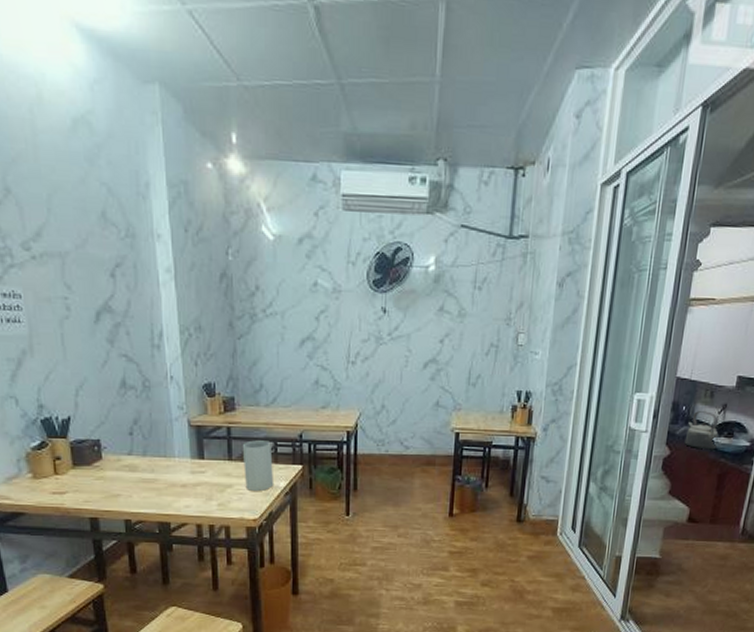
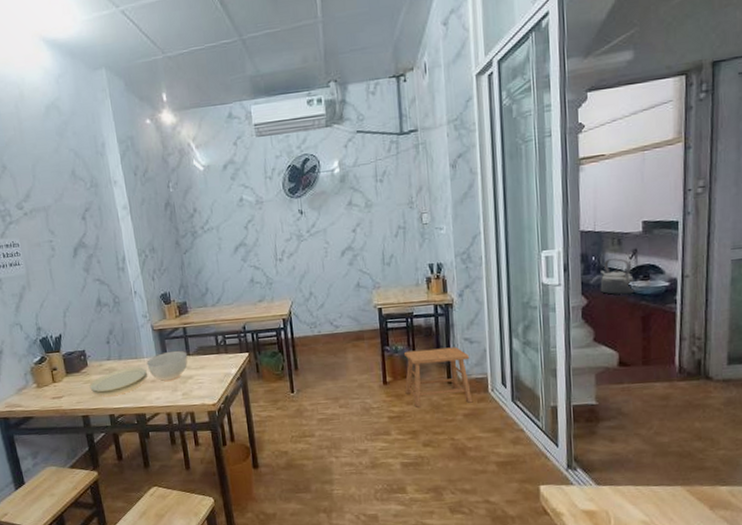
plate: none [102,466,178,498] -> present [89,367,148,396]
bowl: none [178,453,229,488] -> present [147,350,188,382]
cup: present [242,440,274,492] -> none [196,335,227,380]
stool: none [471,483,544,545] -> present [403,347,473,407]

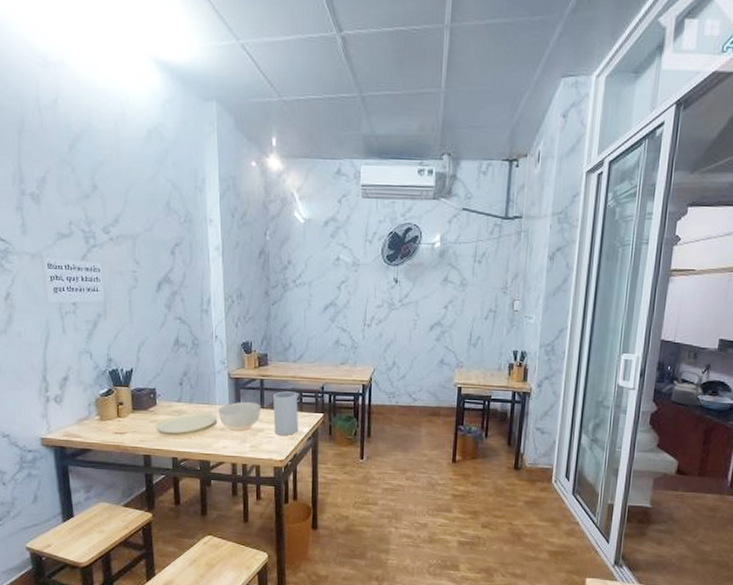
cup: none [196,335,227,380] -> present [272,391,299,436]
stool: present [403,347,473,407] -> none [472,433,539,491]

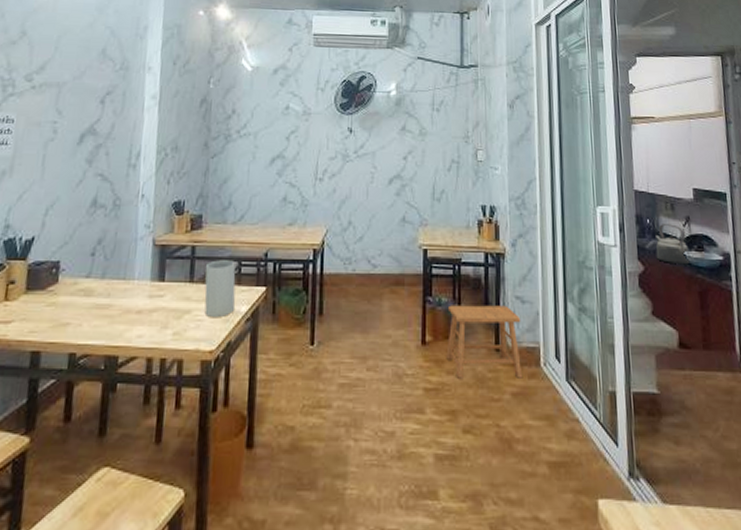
plate: present [155,412,218,439] -> none [52,290,135,326]
bowl: present [218,401,262,432] -> none [136,274,191,315]
stool: none [472,433,539,491] -> present [446,305,523,379]

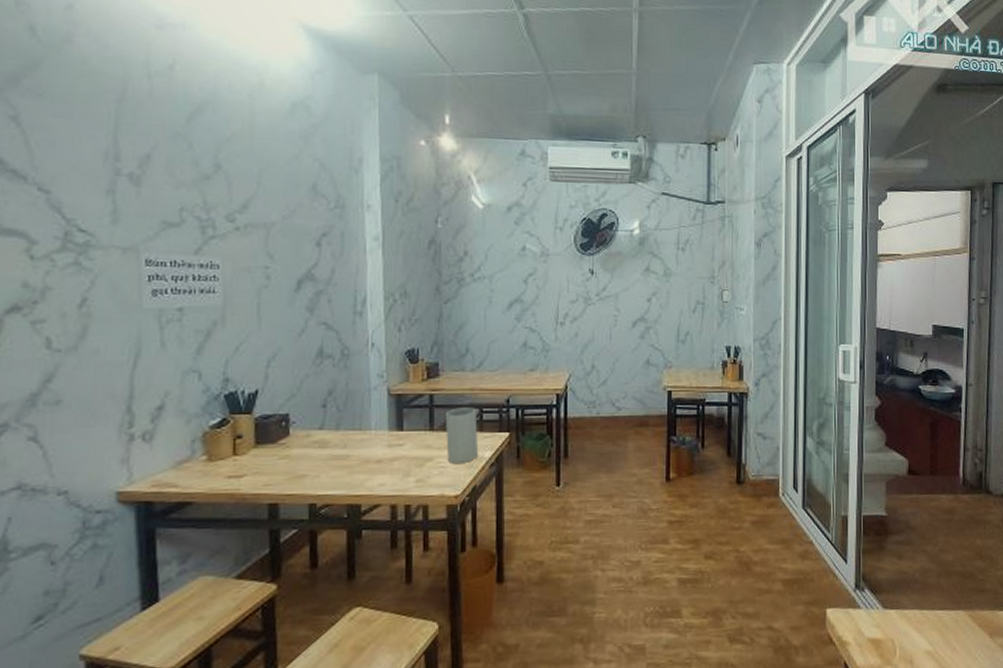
stool: present [446,305,523,379] -> none [689,442,762,511]
kettle: present [656,224,690,265] -> none [893,360,924,399]

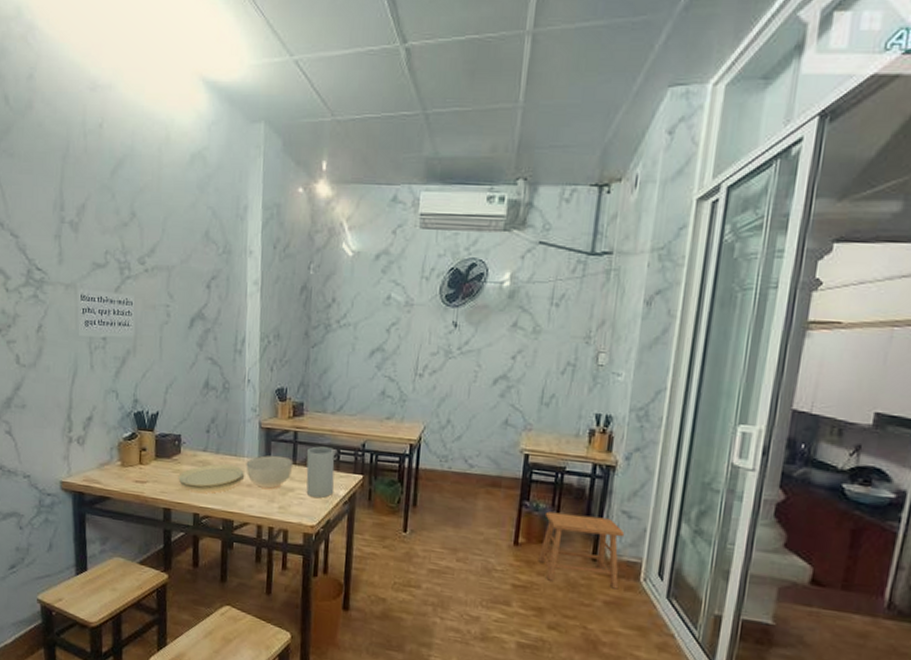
plate: none [287,441,373,478] -> present [178,464,245,493]
bowl: none [373,423,431,463] -> present [246,455,294,490]
stool: none [689,442,762,511] -> present [538,511,625,589]

